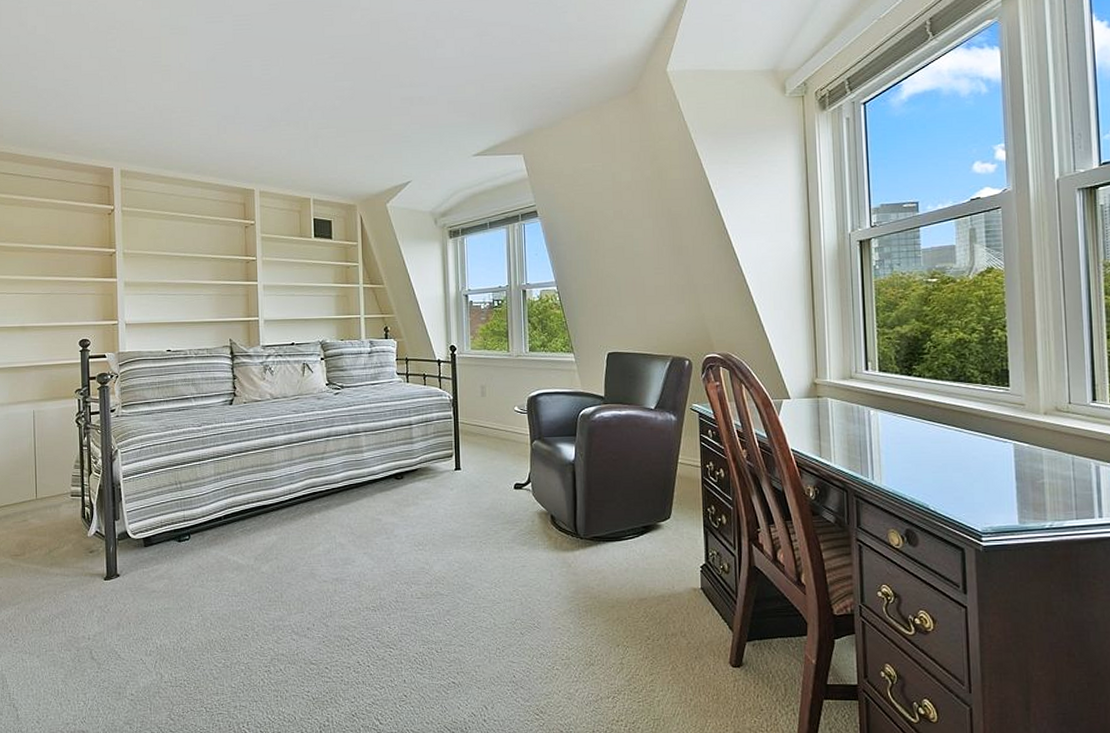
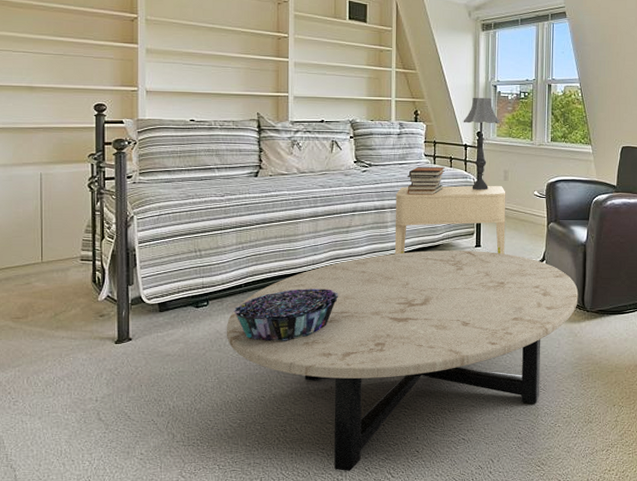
coffee table: none [208,474,570,716] -> present [226,250,579,471]
decorative bowl: none [214,519,316,576] -> present [233,289,338,341]
nightstand: none [369,402,487,481] -> present [394,185,506,255]
book stack: none [380,384,419,416] -> present [407,166,445,195]
table lamp: none [435,308,474,409] -> present [463,97,500,190]

